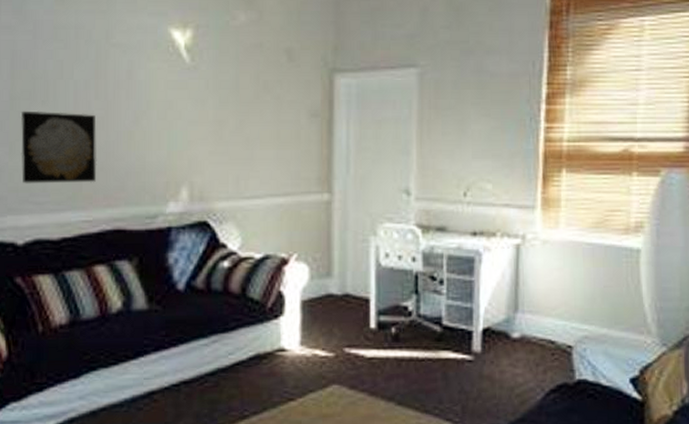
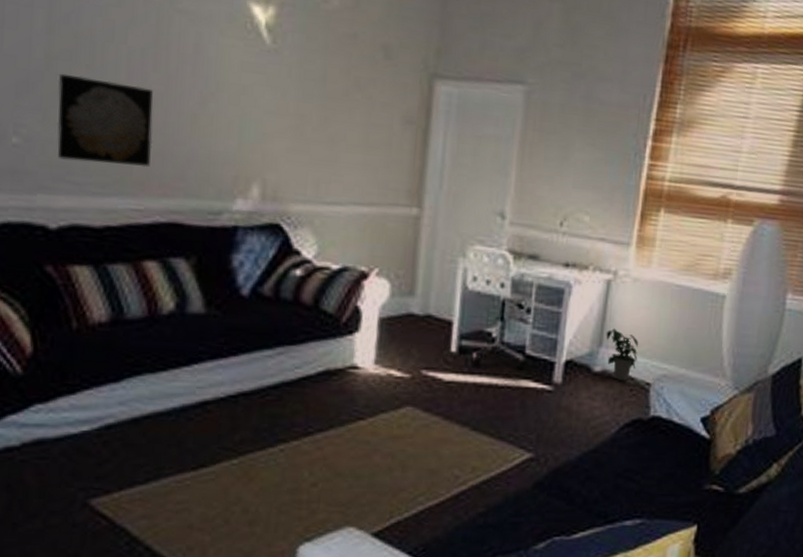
potted plant: none [521,293,556,345] -> present [606,328,638,380]

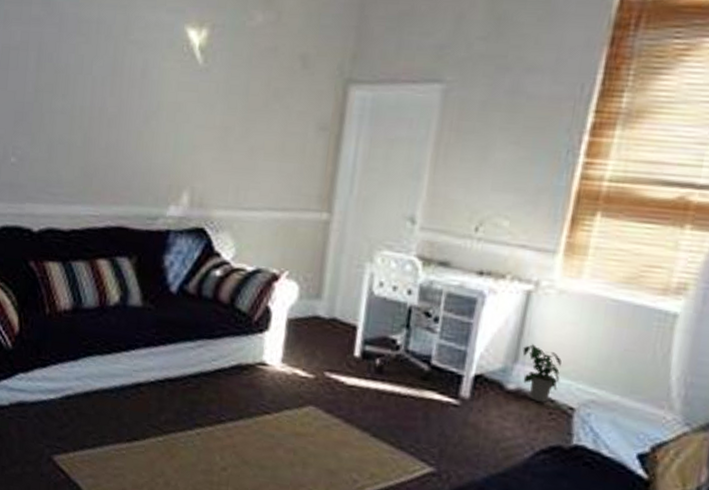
wall art: present [57,73,153,168] -> none [40,103,109,179]

